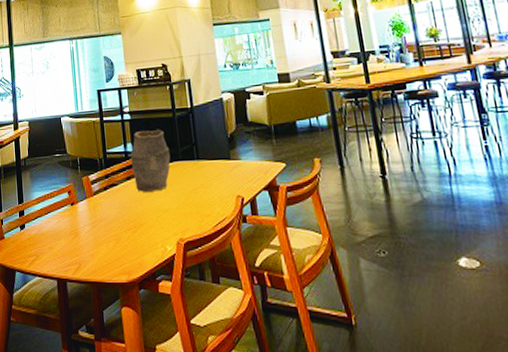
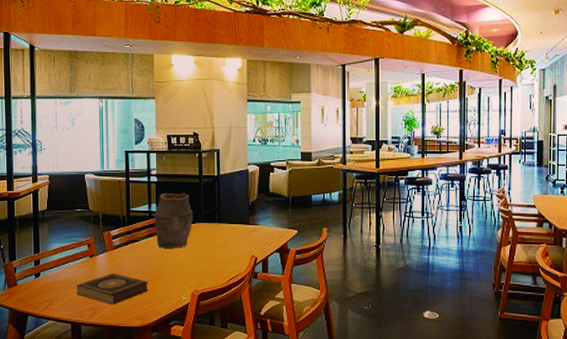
book: none [59,222,131,258] -> present [76,273,148,305]

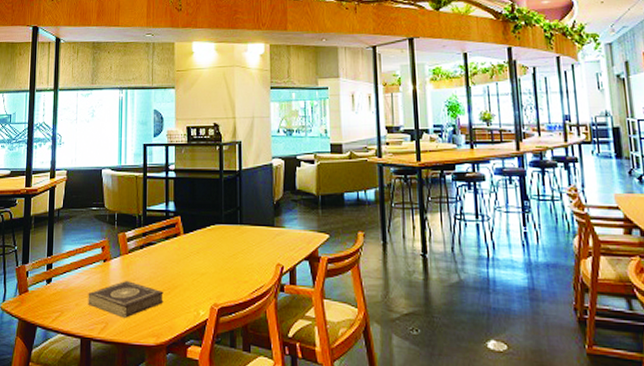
vase: present [154,192,193,248] -> none [172,189,213,253]

